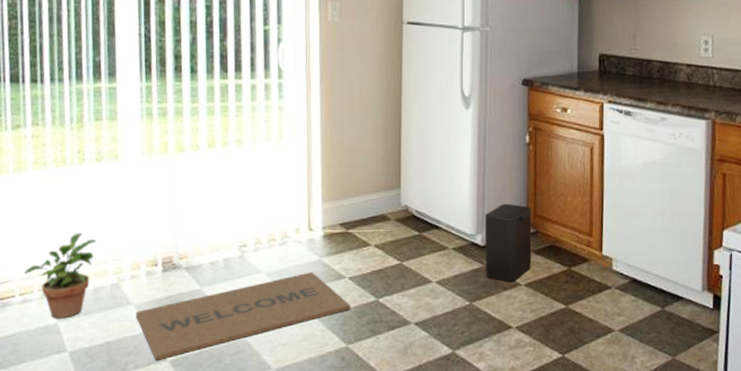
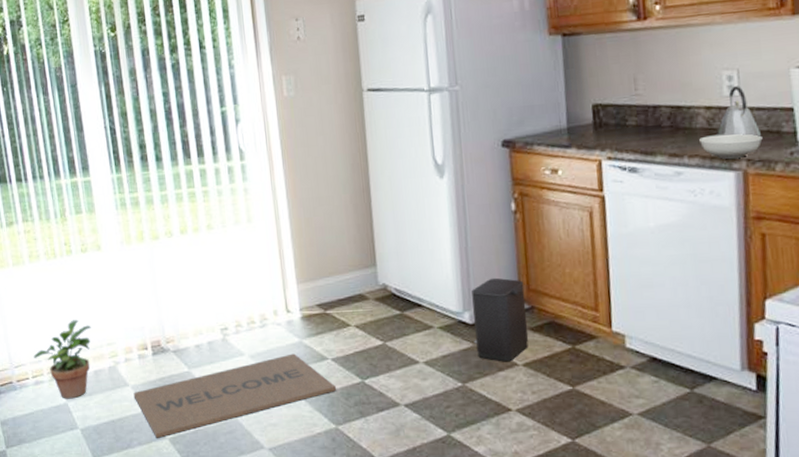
bowl: none [681,88,728,110] -> present [699,133,763,160]
kettle: none [694,49,727,93] -> present [716,86,761,137]

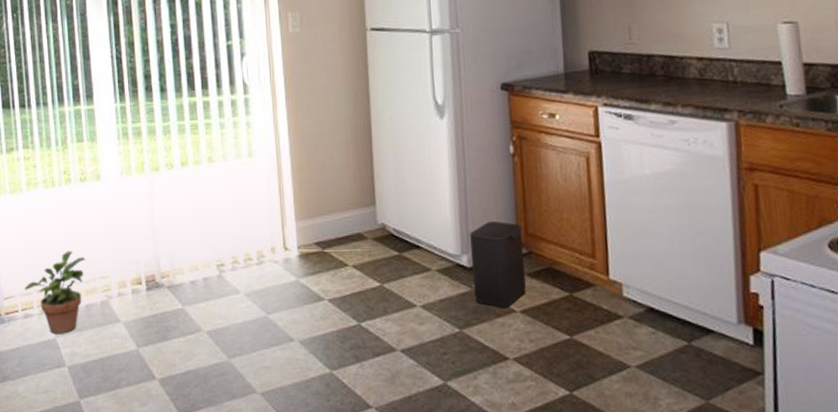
doormat: present [133,353,337,438] -> none [124,293,333,379]
bowl: present [699,133,763,160] -> none [692,84,753,110]
kettle: present [716,86,761,137] -> none [708,38,751,89]

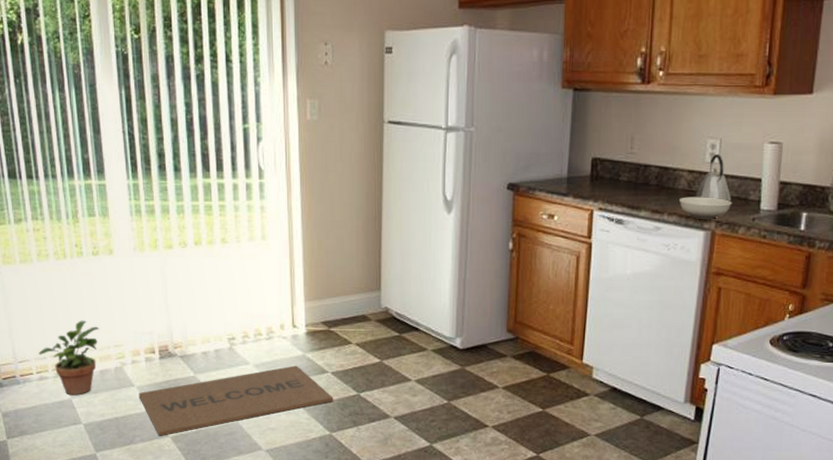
doormat: none [124,293,333,379] -> present [138,365,334,436]
pedal bin: present [470,221,527,308] -> none [462,309,512,384]
bowl: none [692,84,753,110] -> present [679,197,732,220]
kettle: none [708,38,751,89] -> present [695,154,731,202]

